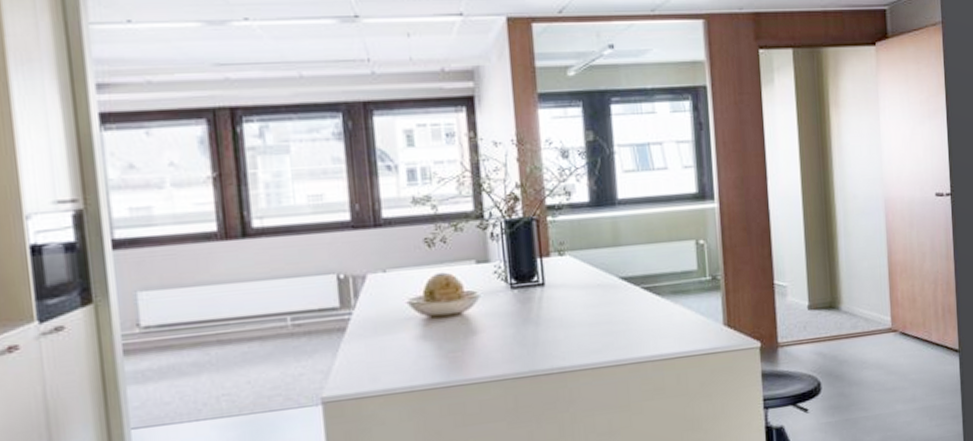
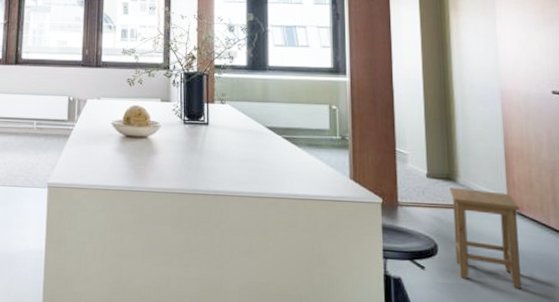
stool: none [832,313,904,415] -> present [450,187,521,288]

